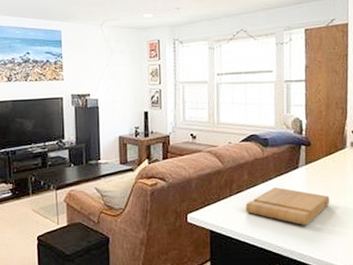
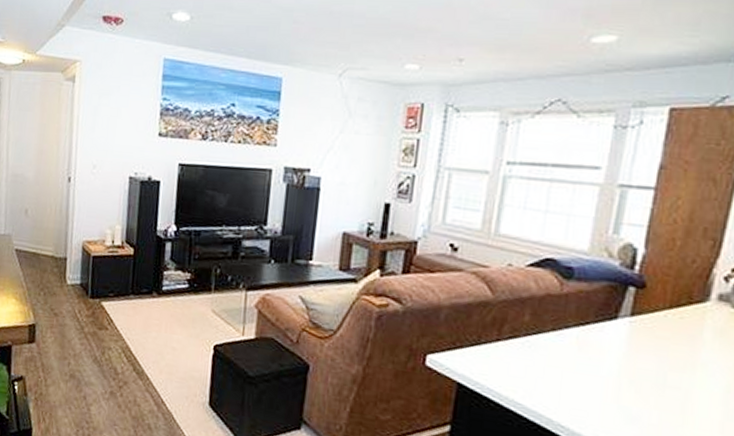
cutting board: present [245,187,330,226] -> none [517,339,664,406]

